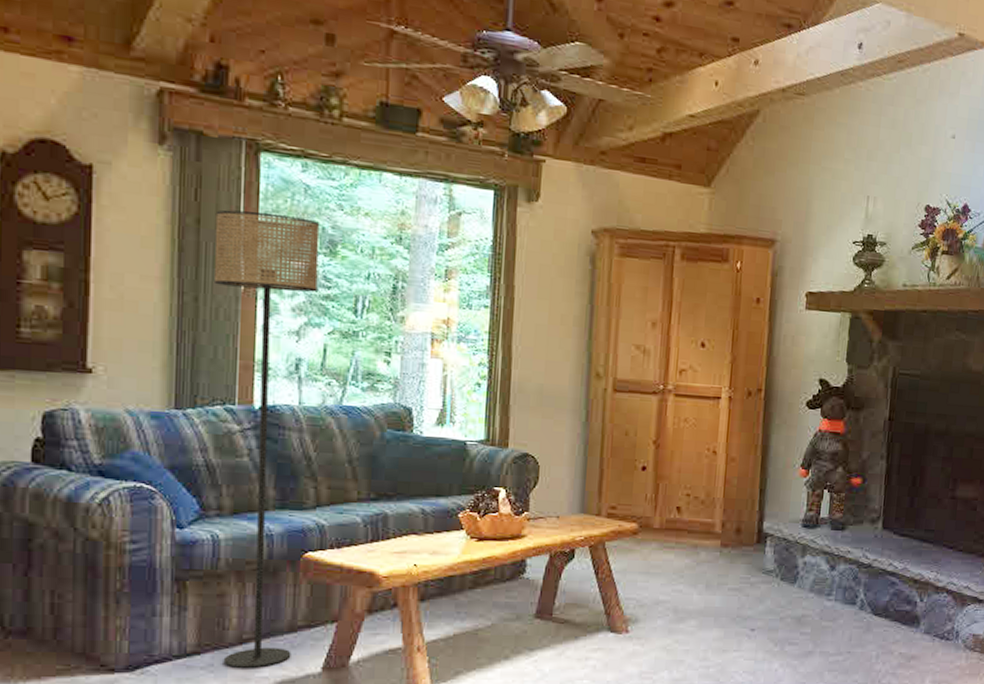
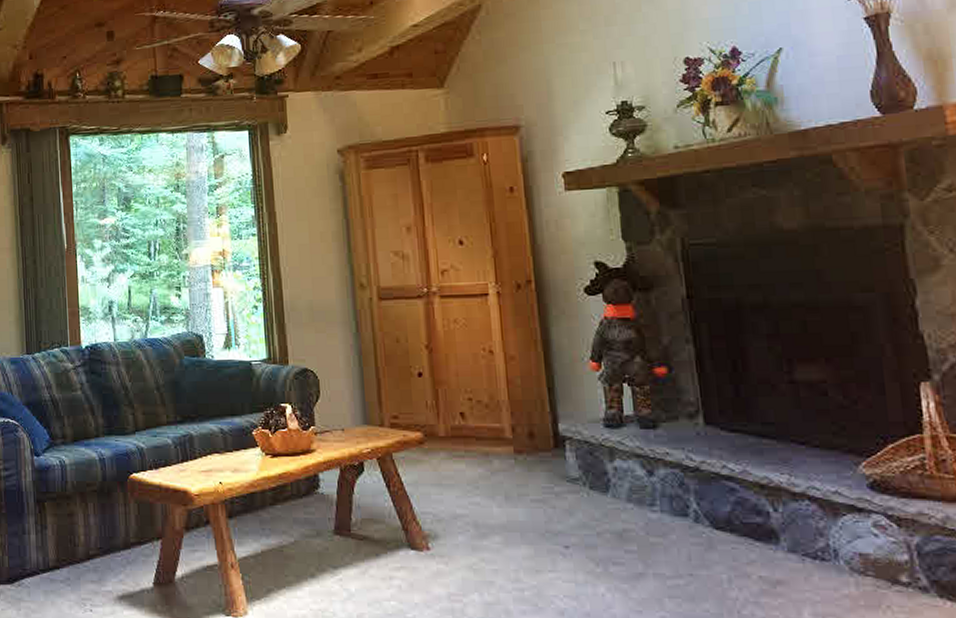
floor lamp: present [214,210,320,668] -> none [43,182,128,582]

